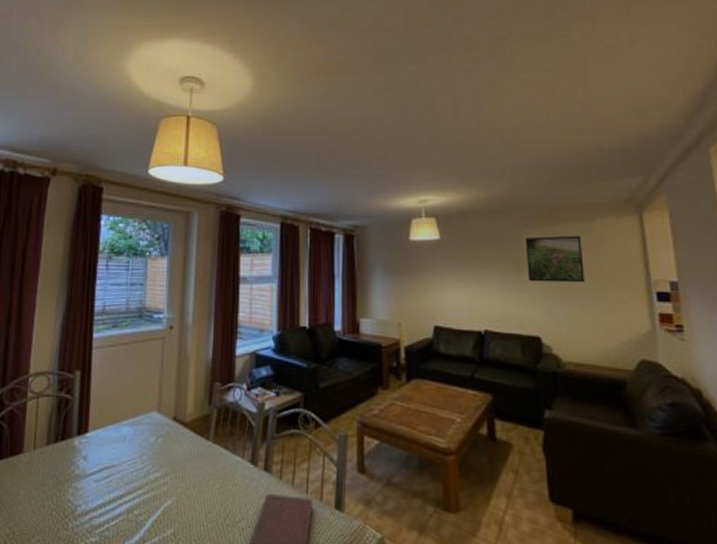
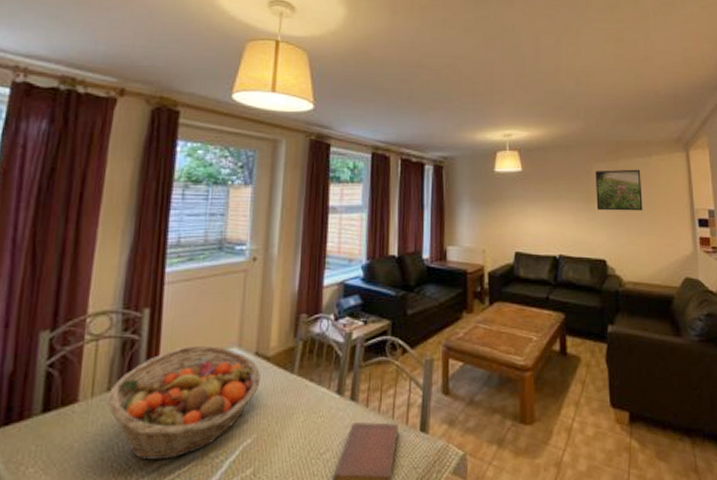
fruit basket: none [46,407,178,513] -> present [107,345,260,460]

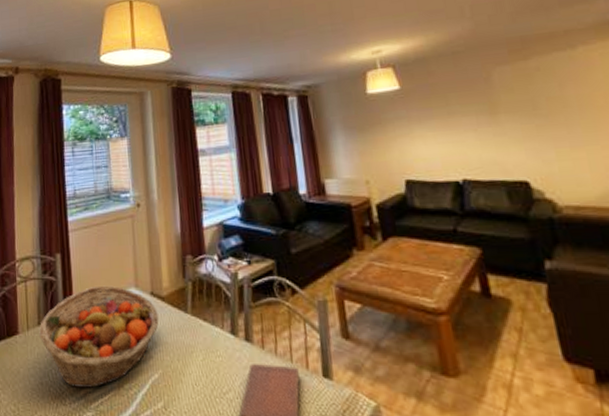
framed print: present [595,169,643,211] -> none [496,66,574,123]

